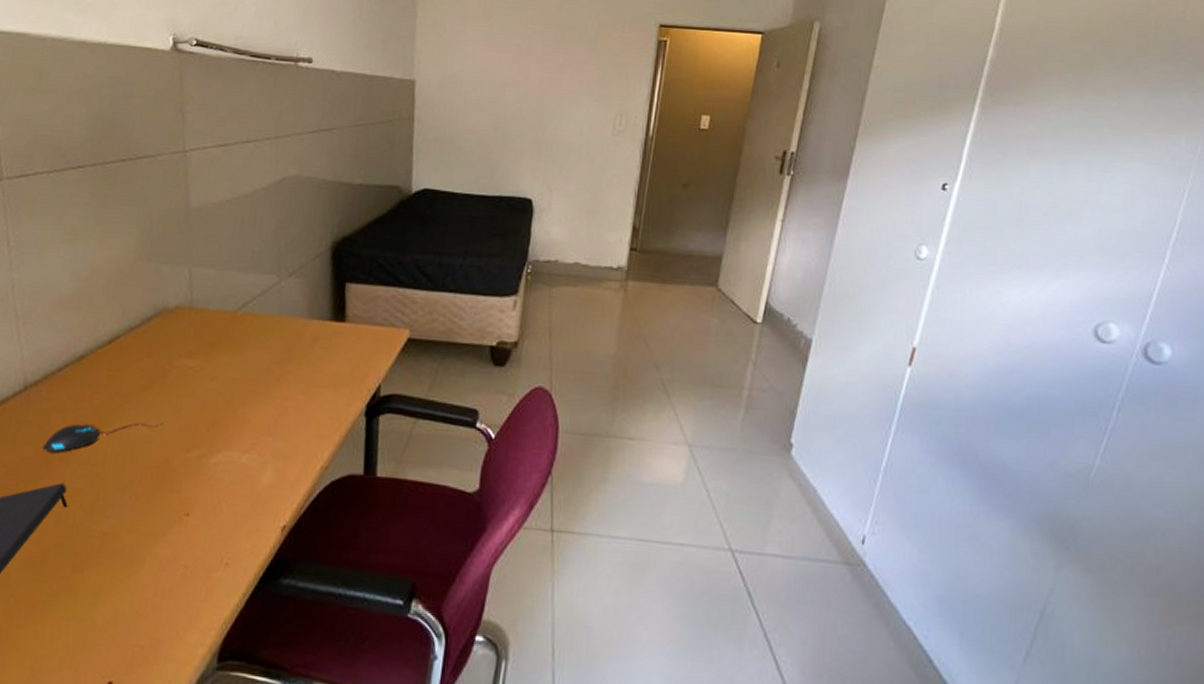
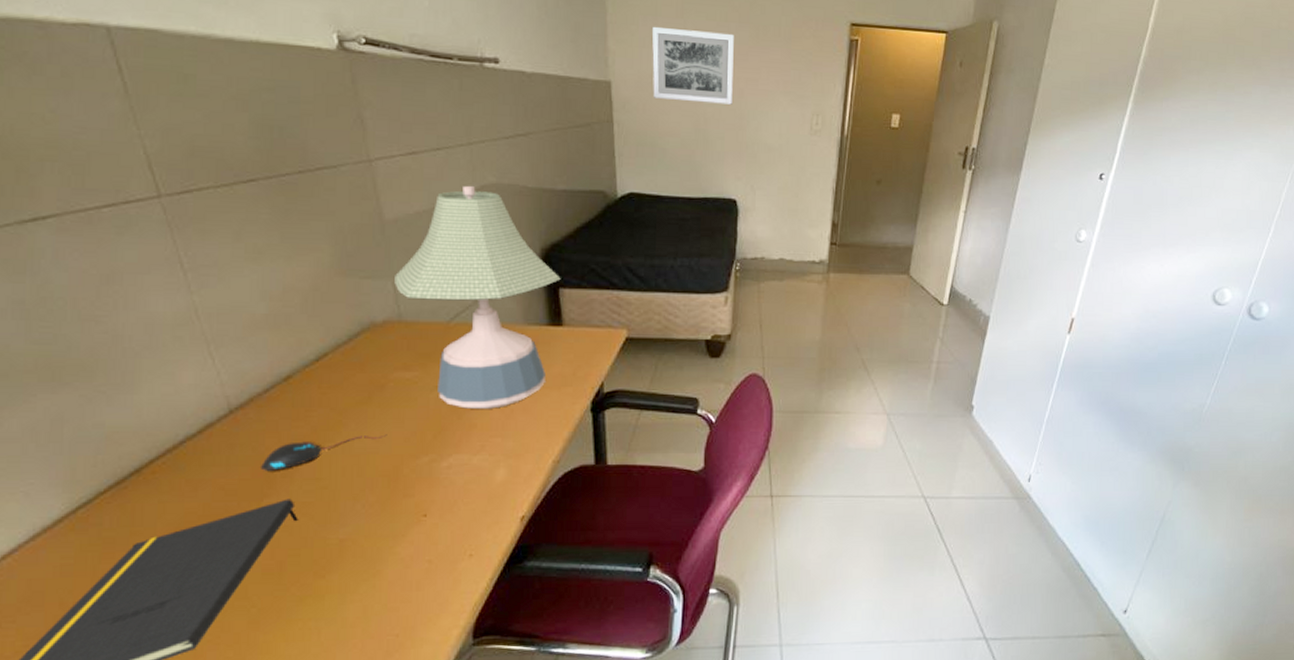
desk lamp: none [191,177,349,405] -> present [394,185,561,409]
wall art: none [455,28,539,104] -> present [651,26,734,105]

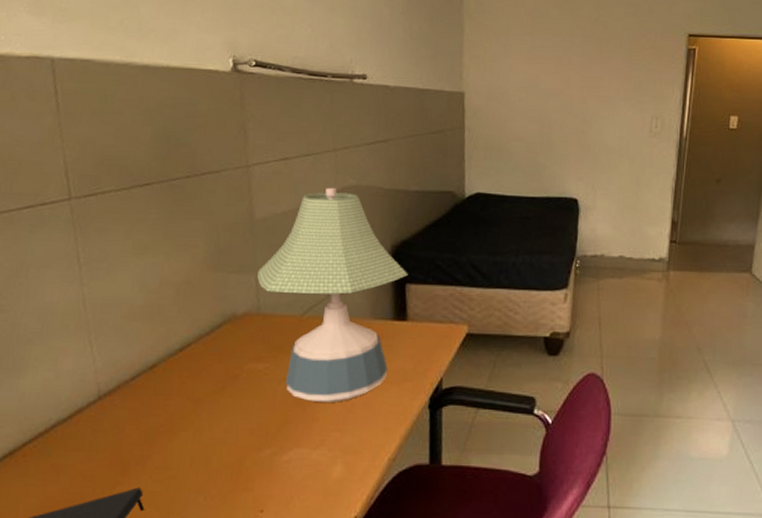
mouse: present [261,434,387,472] -> none [118,425,235,460]
wall art: present [651,26,734,105] -> none [502,43,578,111]

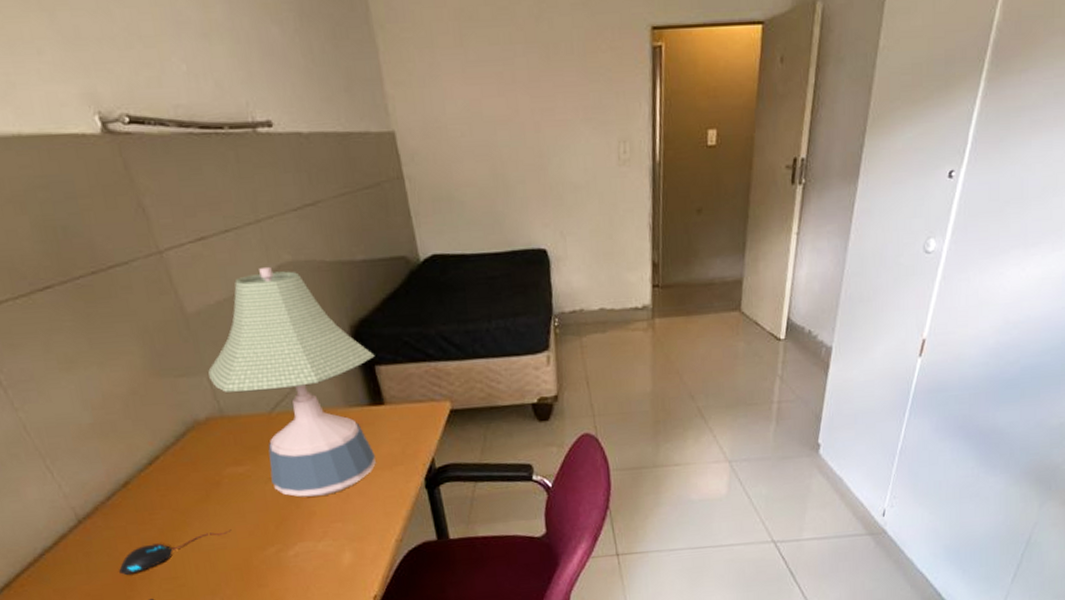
mouse: none [118,425,235,460] -> present [119,529,232,576]

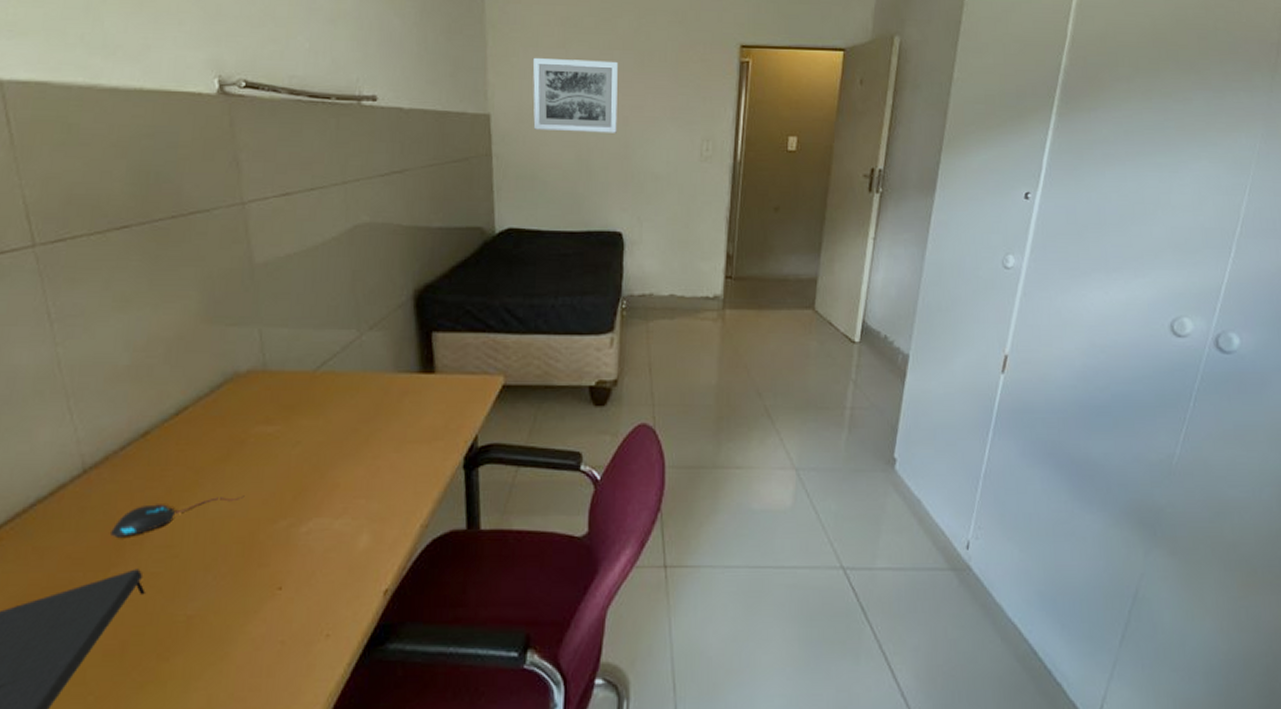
desk lamp: present [208,266,376,497] -> none [261,225,434,466]
wall art: none [430,58,529,145] -> present [532,57,618,133]

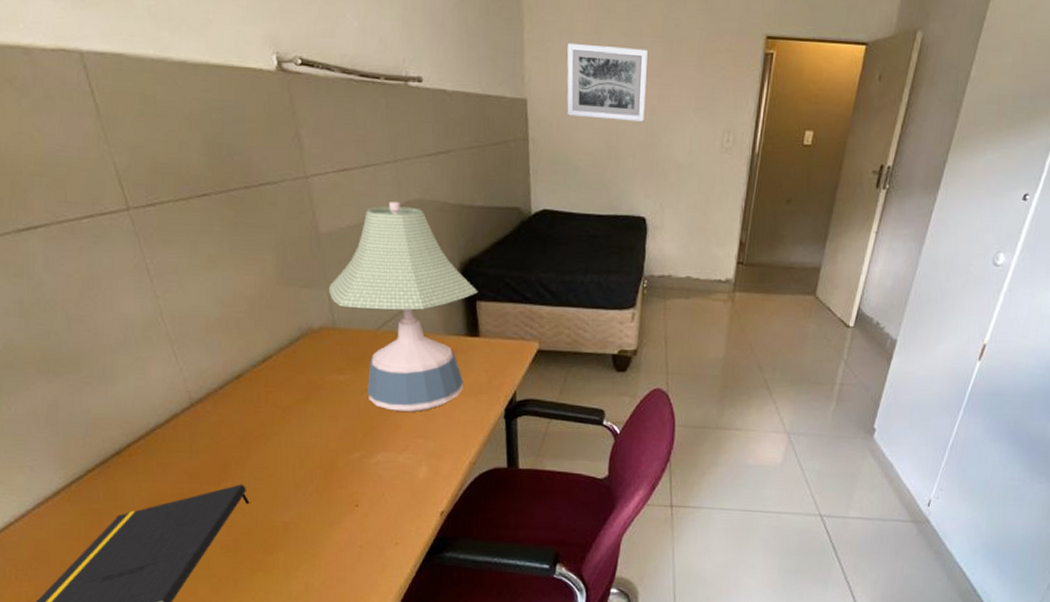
mouse: present [111,495,245,539] -> none [218,431,324,460]
desk lamp: none [261,225,434,466] -> present [329,201,478,412]

